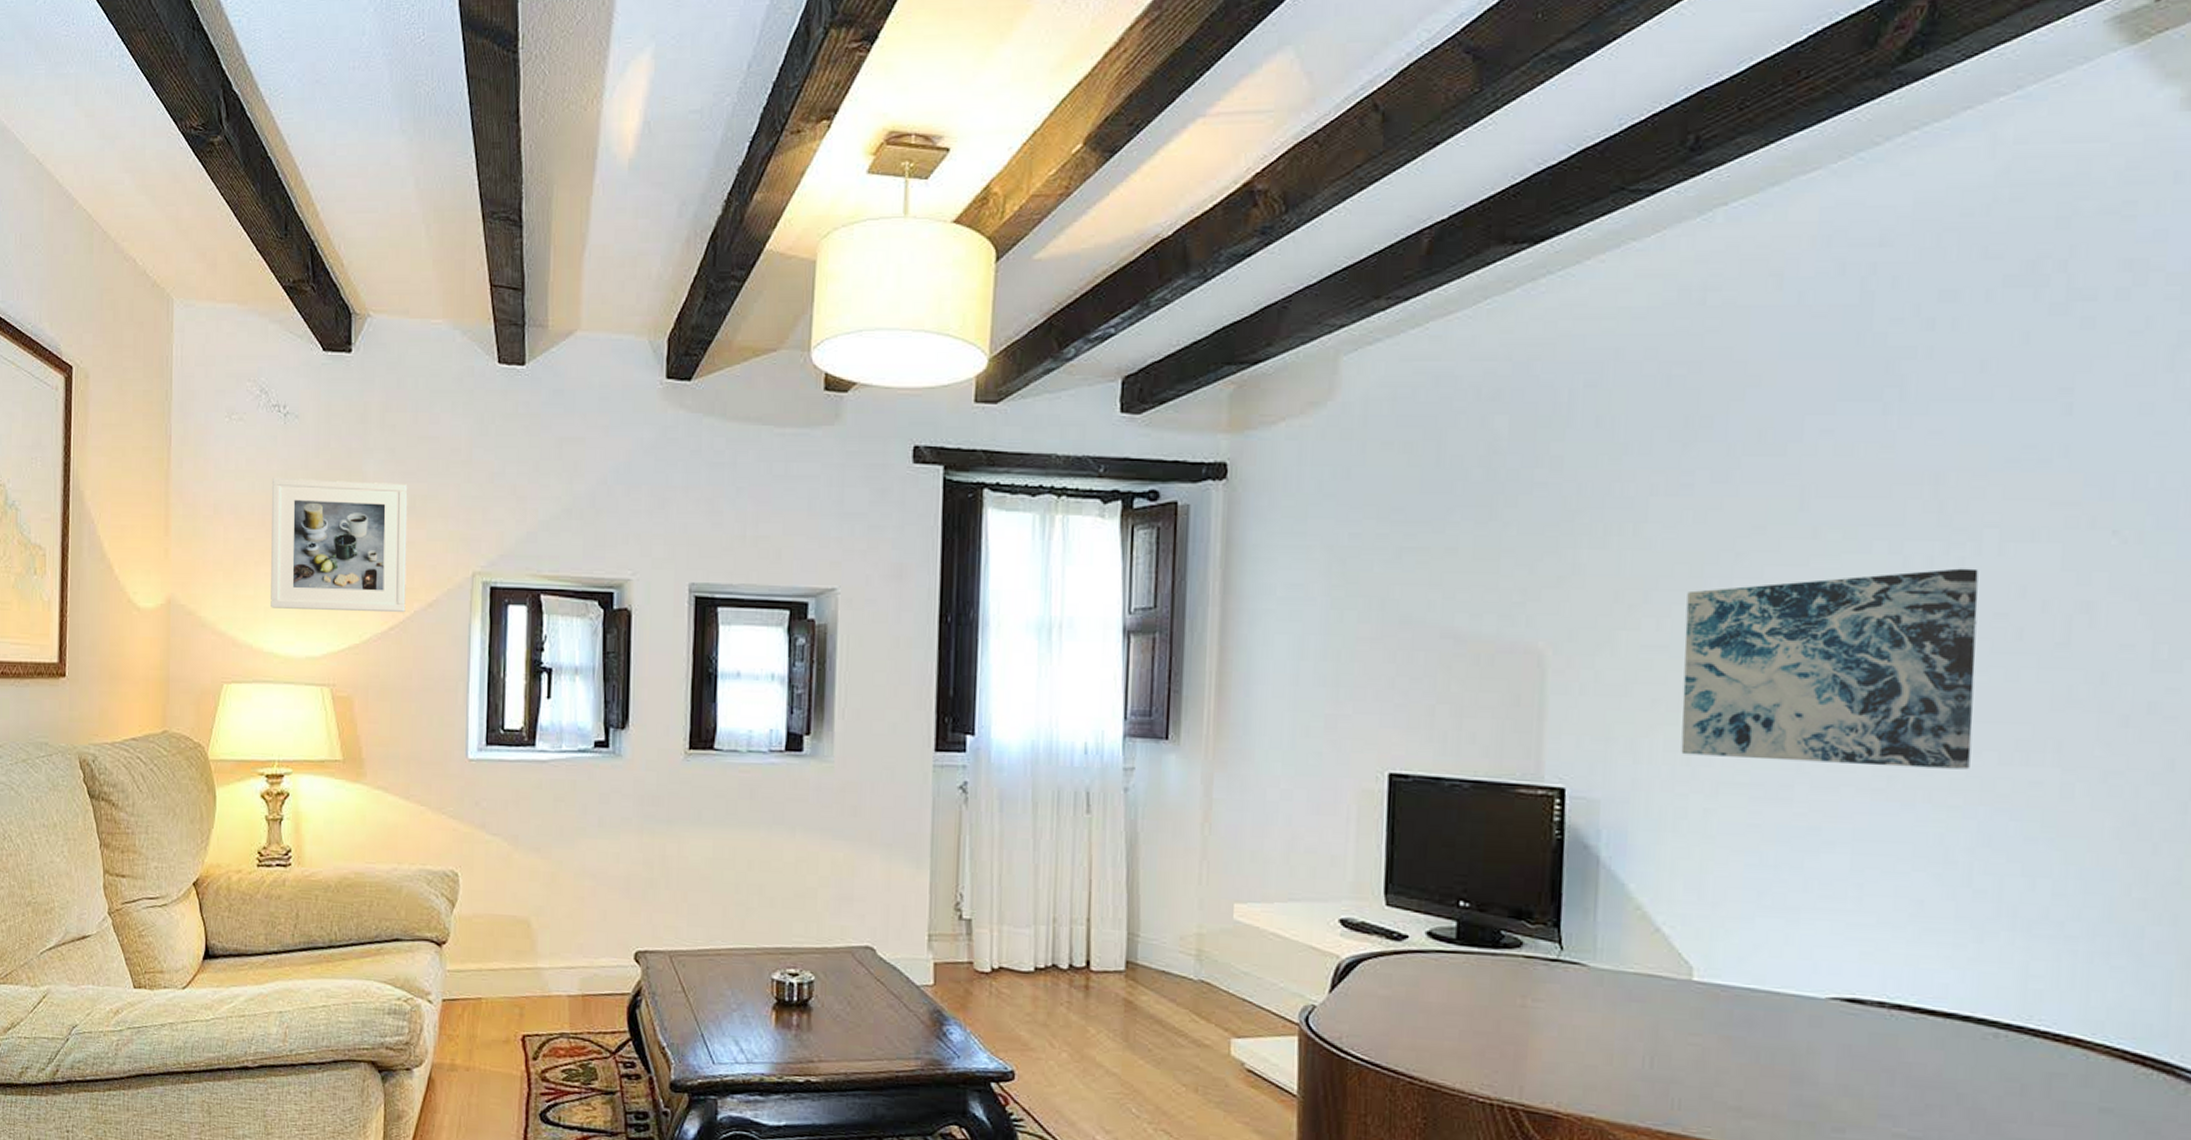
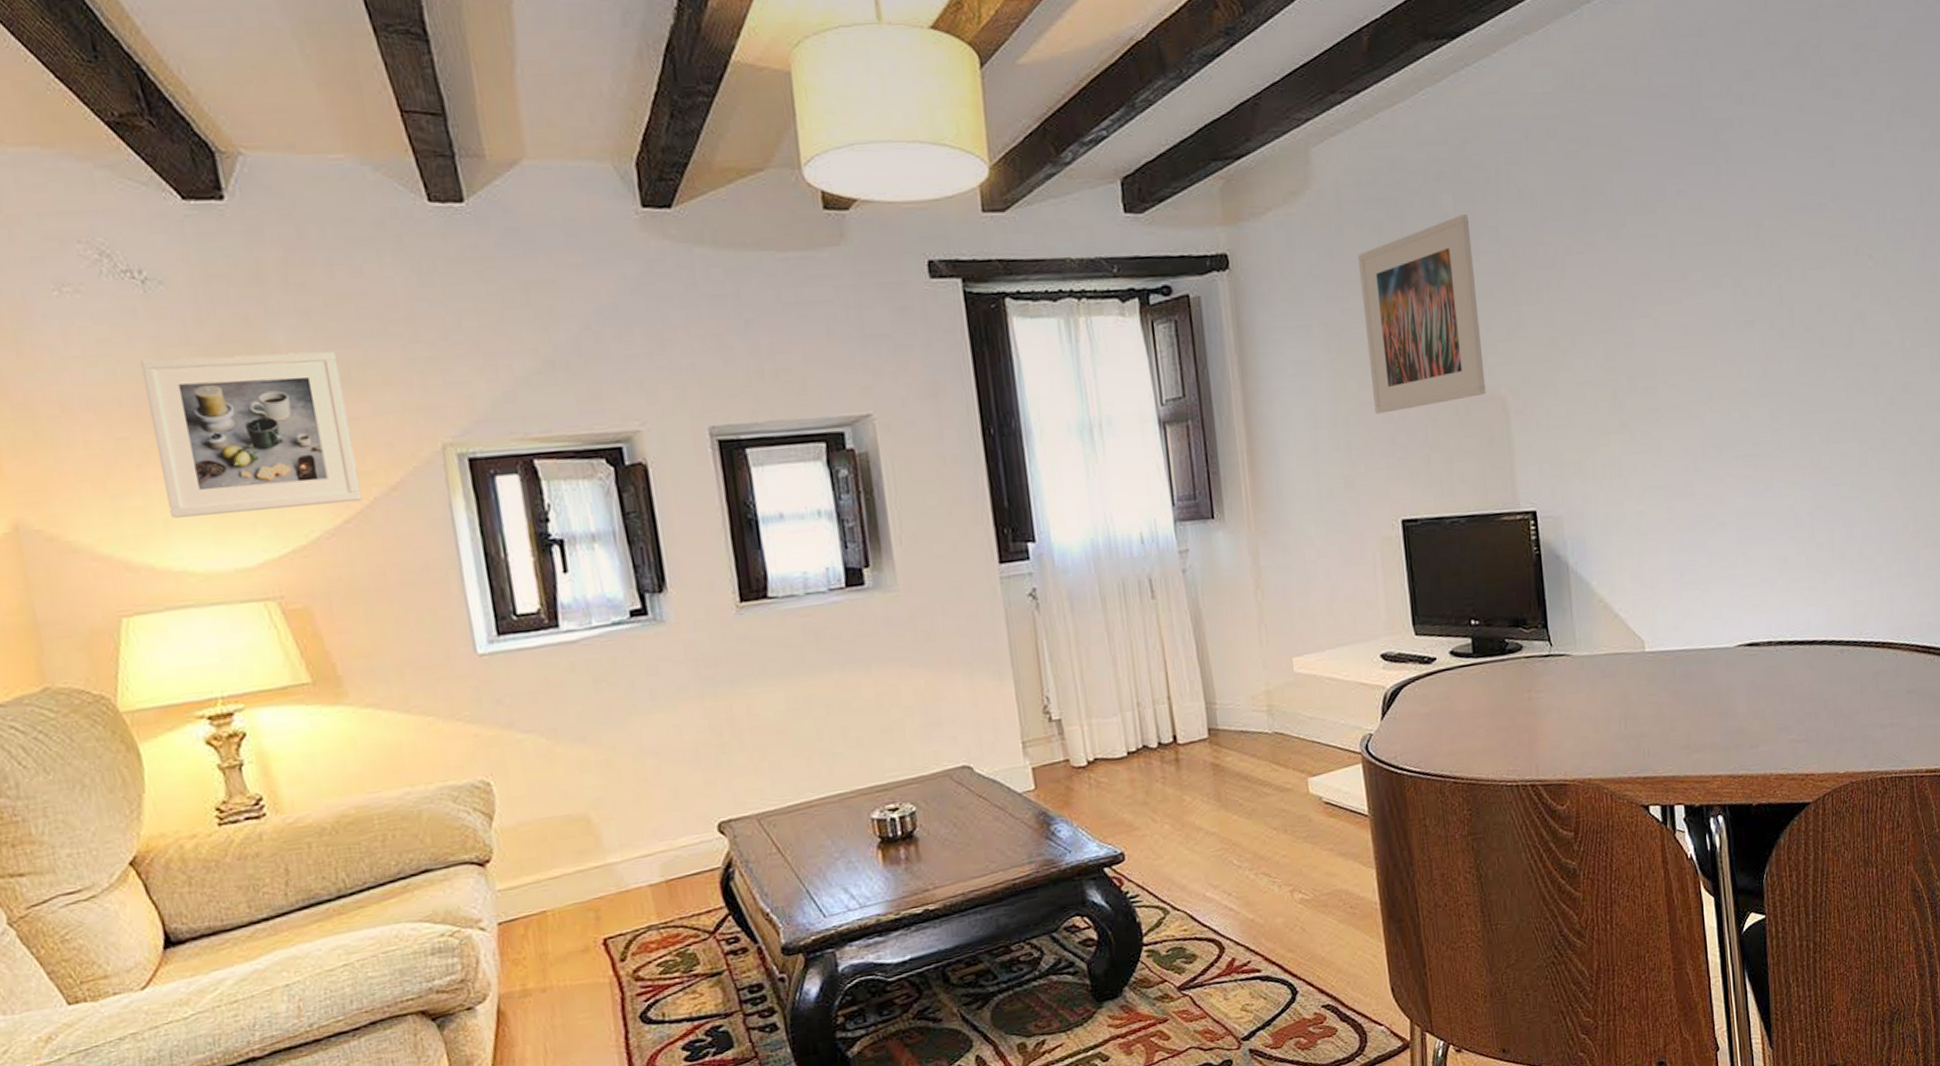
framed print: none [1374,440,1526,652] -> present [1358,214,1486,414]
wall art: present [1681,568,1978,770] -> none [1602,293,1803,469]

